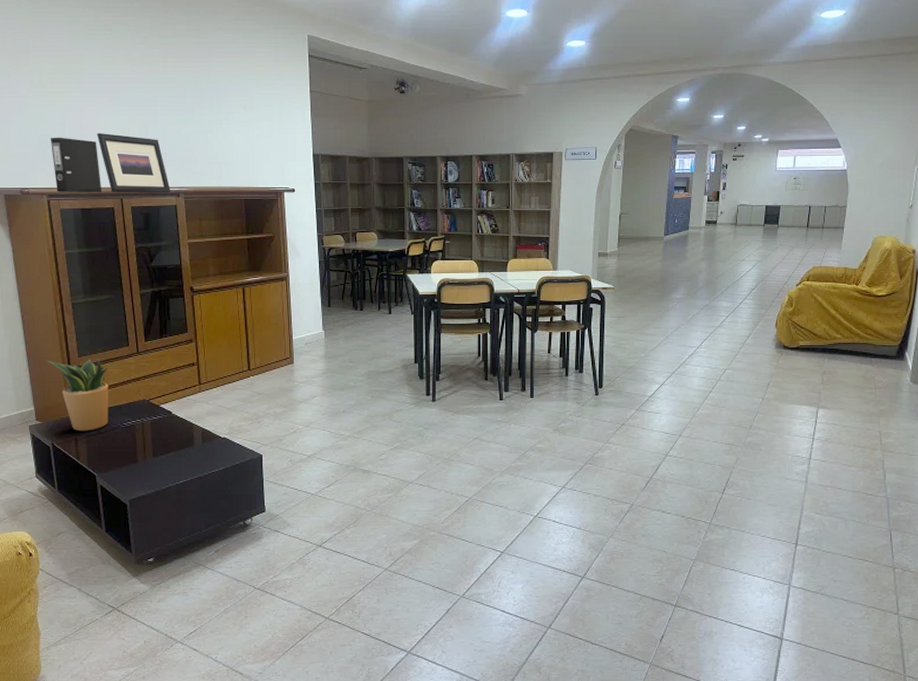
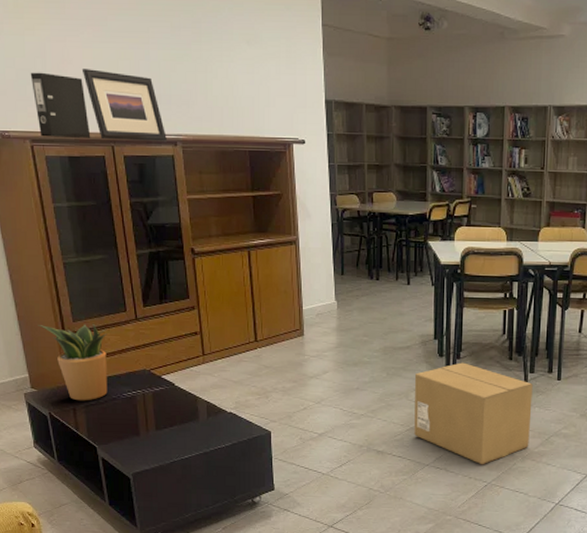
box: none [397,384,508,481] -> present [414,362,533,465]

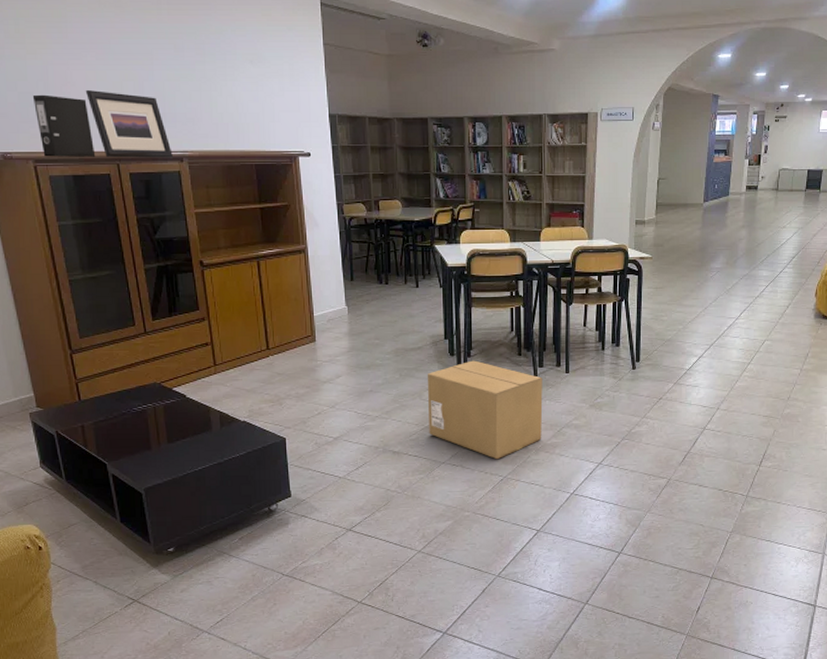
potted plant: present [38,323,108,401] -> none [43,338,117,418]

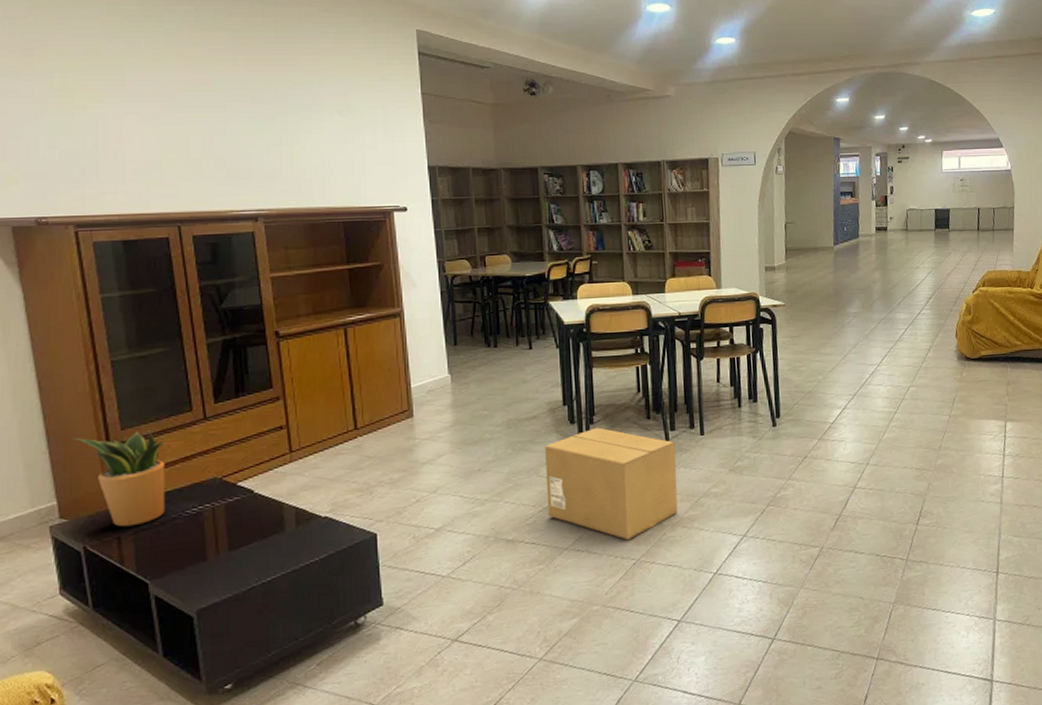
binder: present [32,94,96,158] -> none [78,152,152,221]
potted plant: none [43,338,117,418] -> present [73,429,167,527]
picture frame: present [85,90,173,158] -> none [143,146,246,220]

